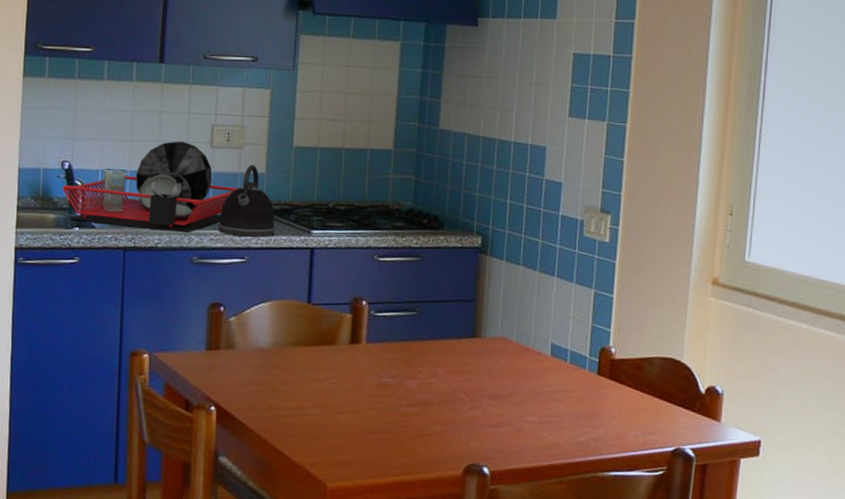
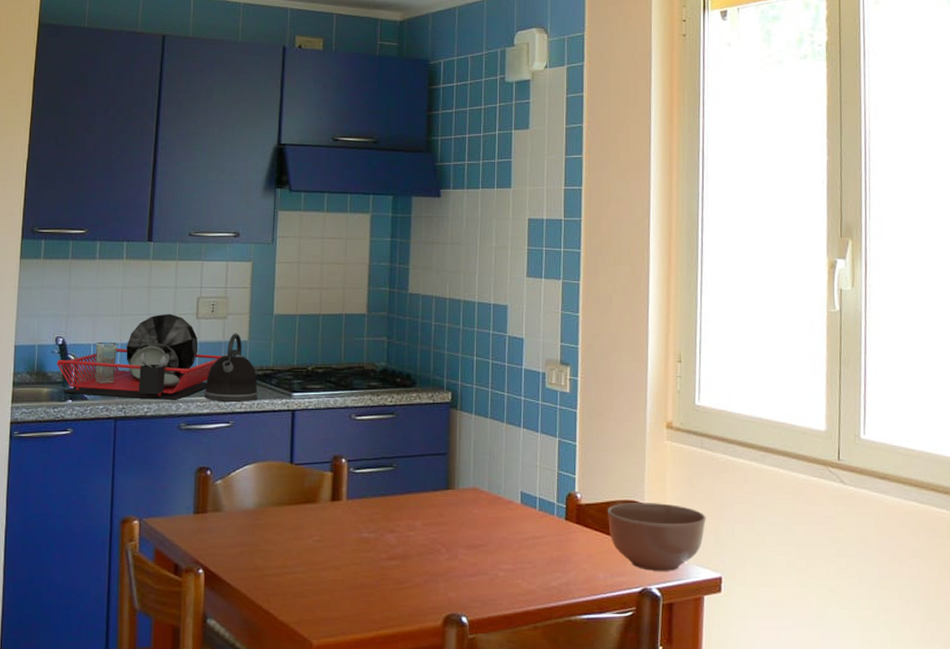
bowl: none [642,359,748,432] -> present [607,502,706,571]

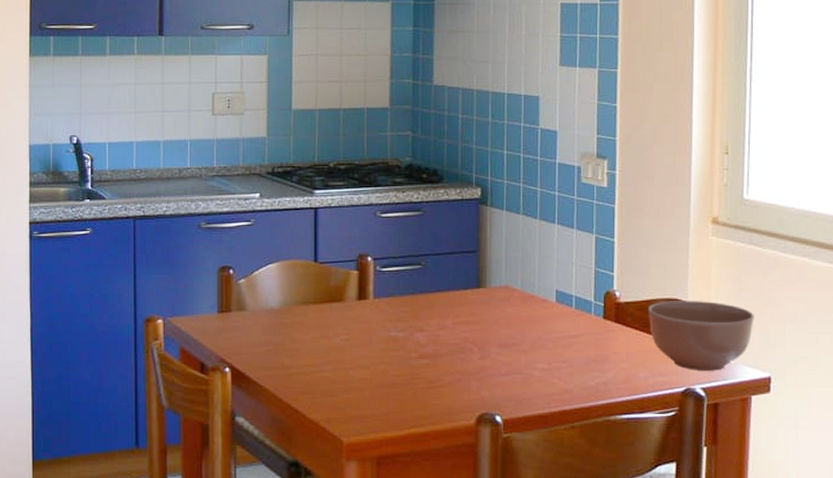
dish rack: present [56,313,223,401] -> none [72,110,241,200]
kettle: present [204,333,258,403] -> none [223,129,279,201]

